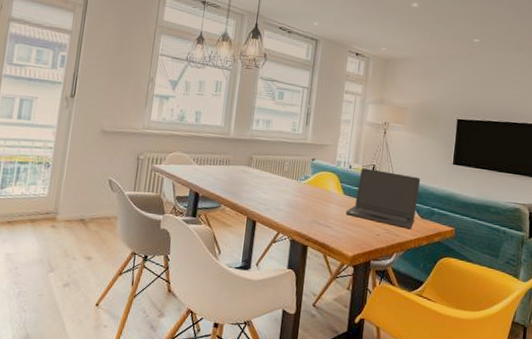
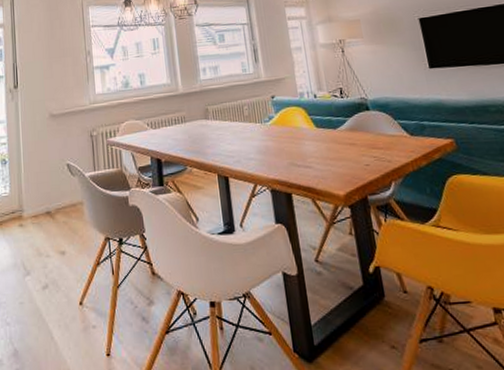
laptop: present [345,168,421,230] -> none [323,90,405,152]

